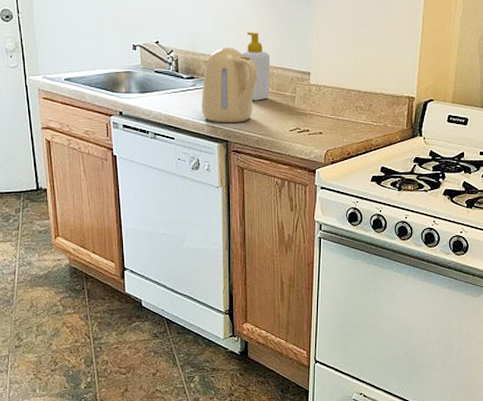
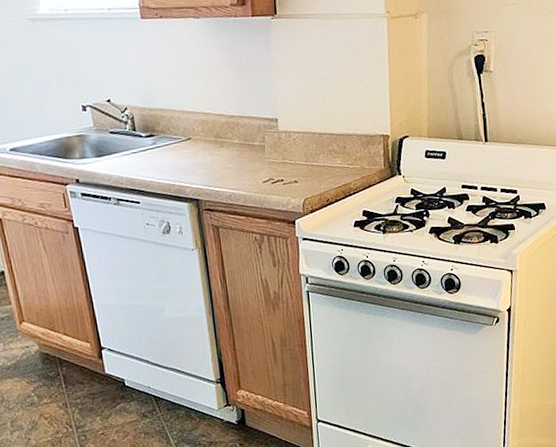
kettle: present [202,47,258,123] -> none [161,99,223,181]
soap bottle: present [241,32,270,101] -> none [201,81,237,154]

